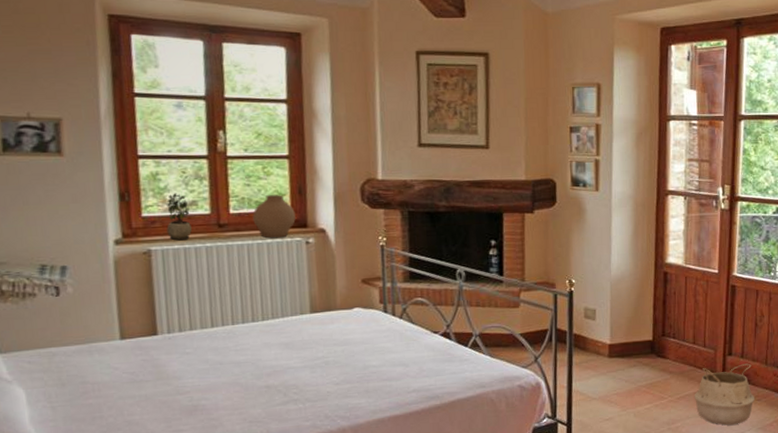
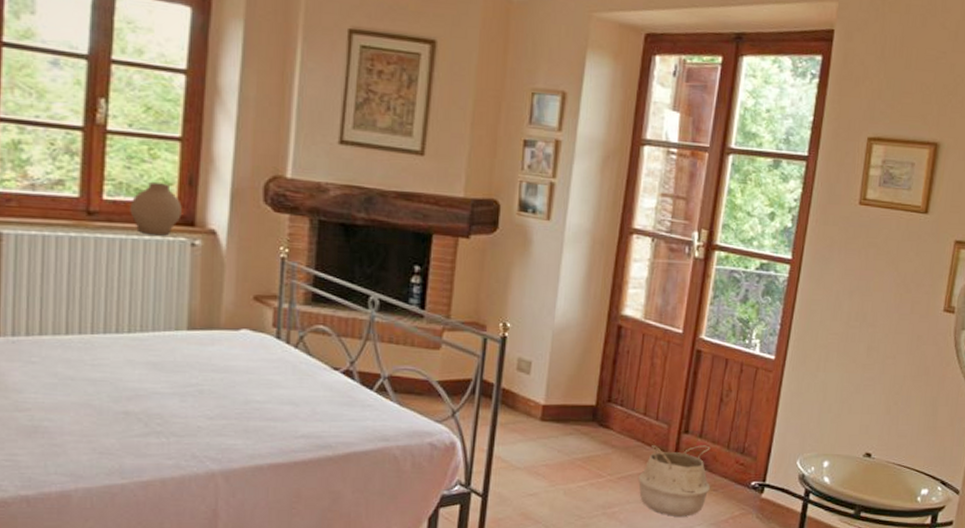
potted plant: present [166,193,192,241] -> none [24,167,54,226]

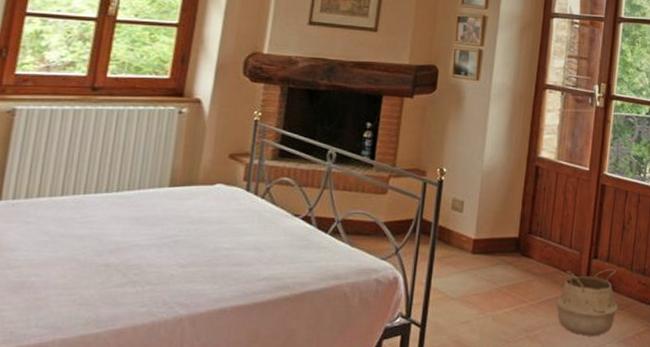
vase: present [130,182,182,236] -> none [129,61,174,106]

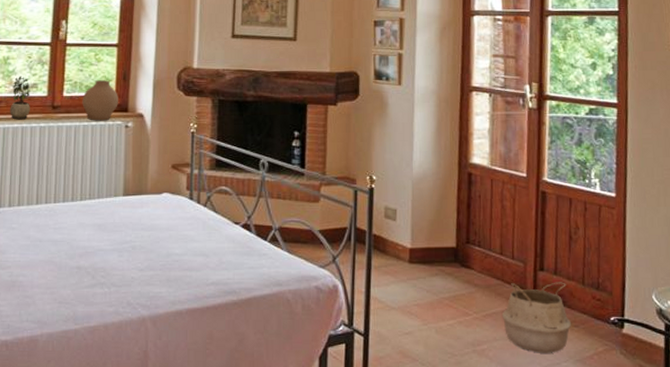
potted plant: none [37,52,66,101] -> present [10,76,30,120]
vase: none [129,61,174,106] -> present [82,80,118,121]

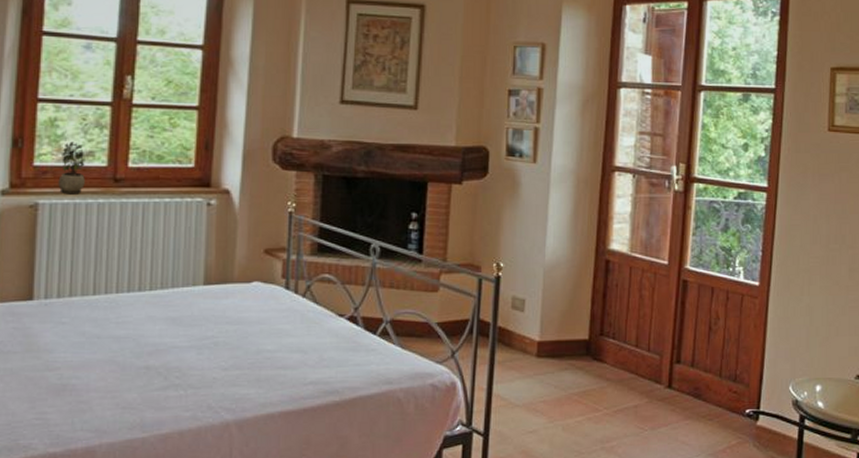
vase: present [82,80,118,121] -> none [152,149,199,197]
woven basket: present [501,282,572,353] -> none [633,374,706,448]

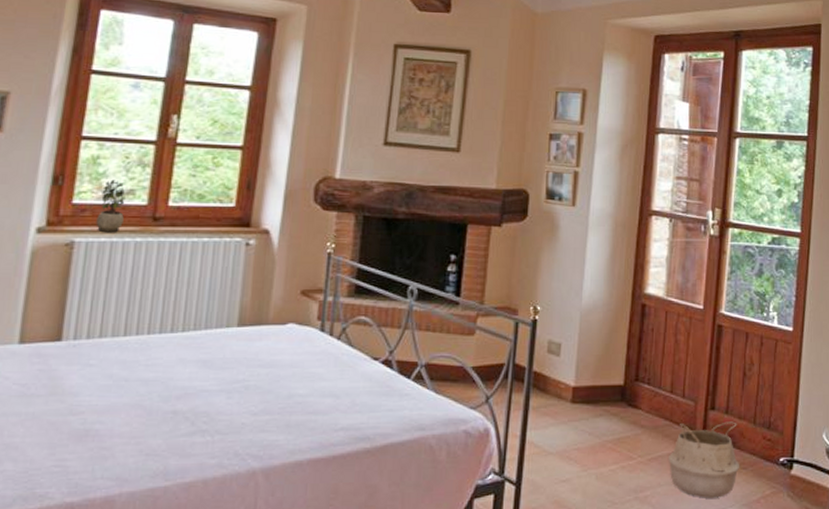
woven basket: none [633,374,706,448] -> present [668,421,740,498]

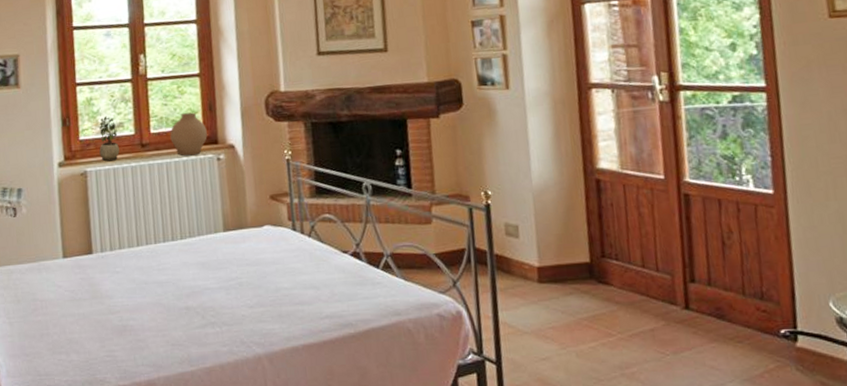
vase: none [192,188,240,237] -> present [170,112,207,156]
woven basket: present [668,421,740,498] -> none [650,293,735,374]

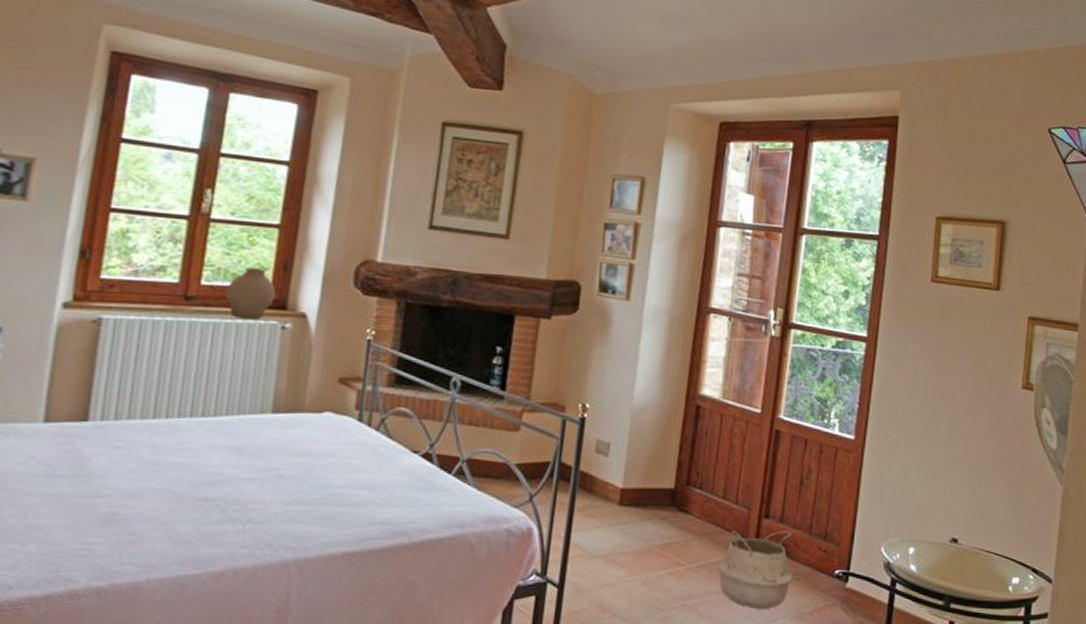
potted plant: present [99,116,120,162] -> none [124,255,156,311]
woven basket: none [650,293,735,374] -> present [718,530,794,609]

